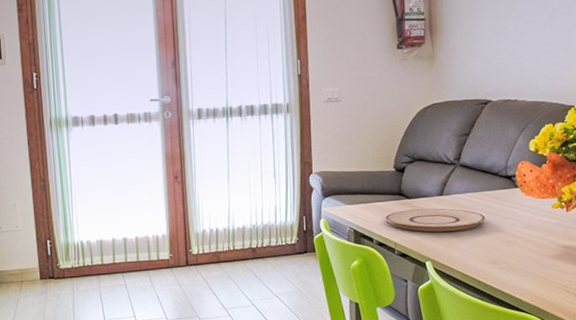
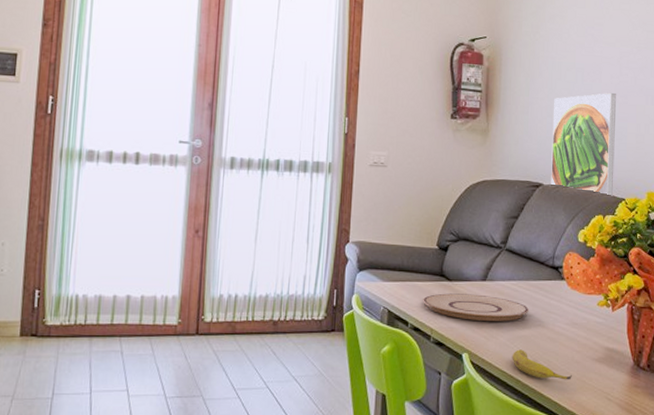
banana: none [472,254,531,278] -> present [512,349,572,380]
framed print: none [497,4,562,105] -> present [551,92,617,196]

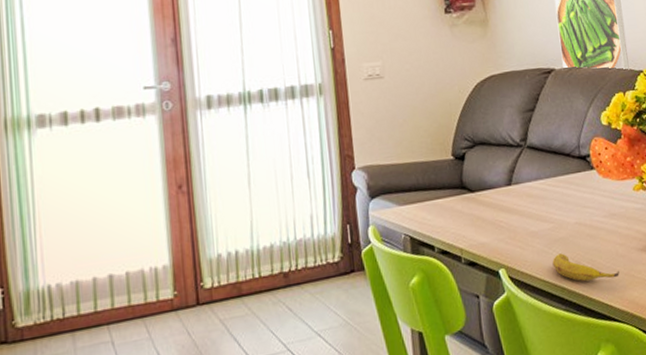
plate: present [423,293,530,321] -> none [446,200,563,232]

